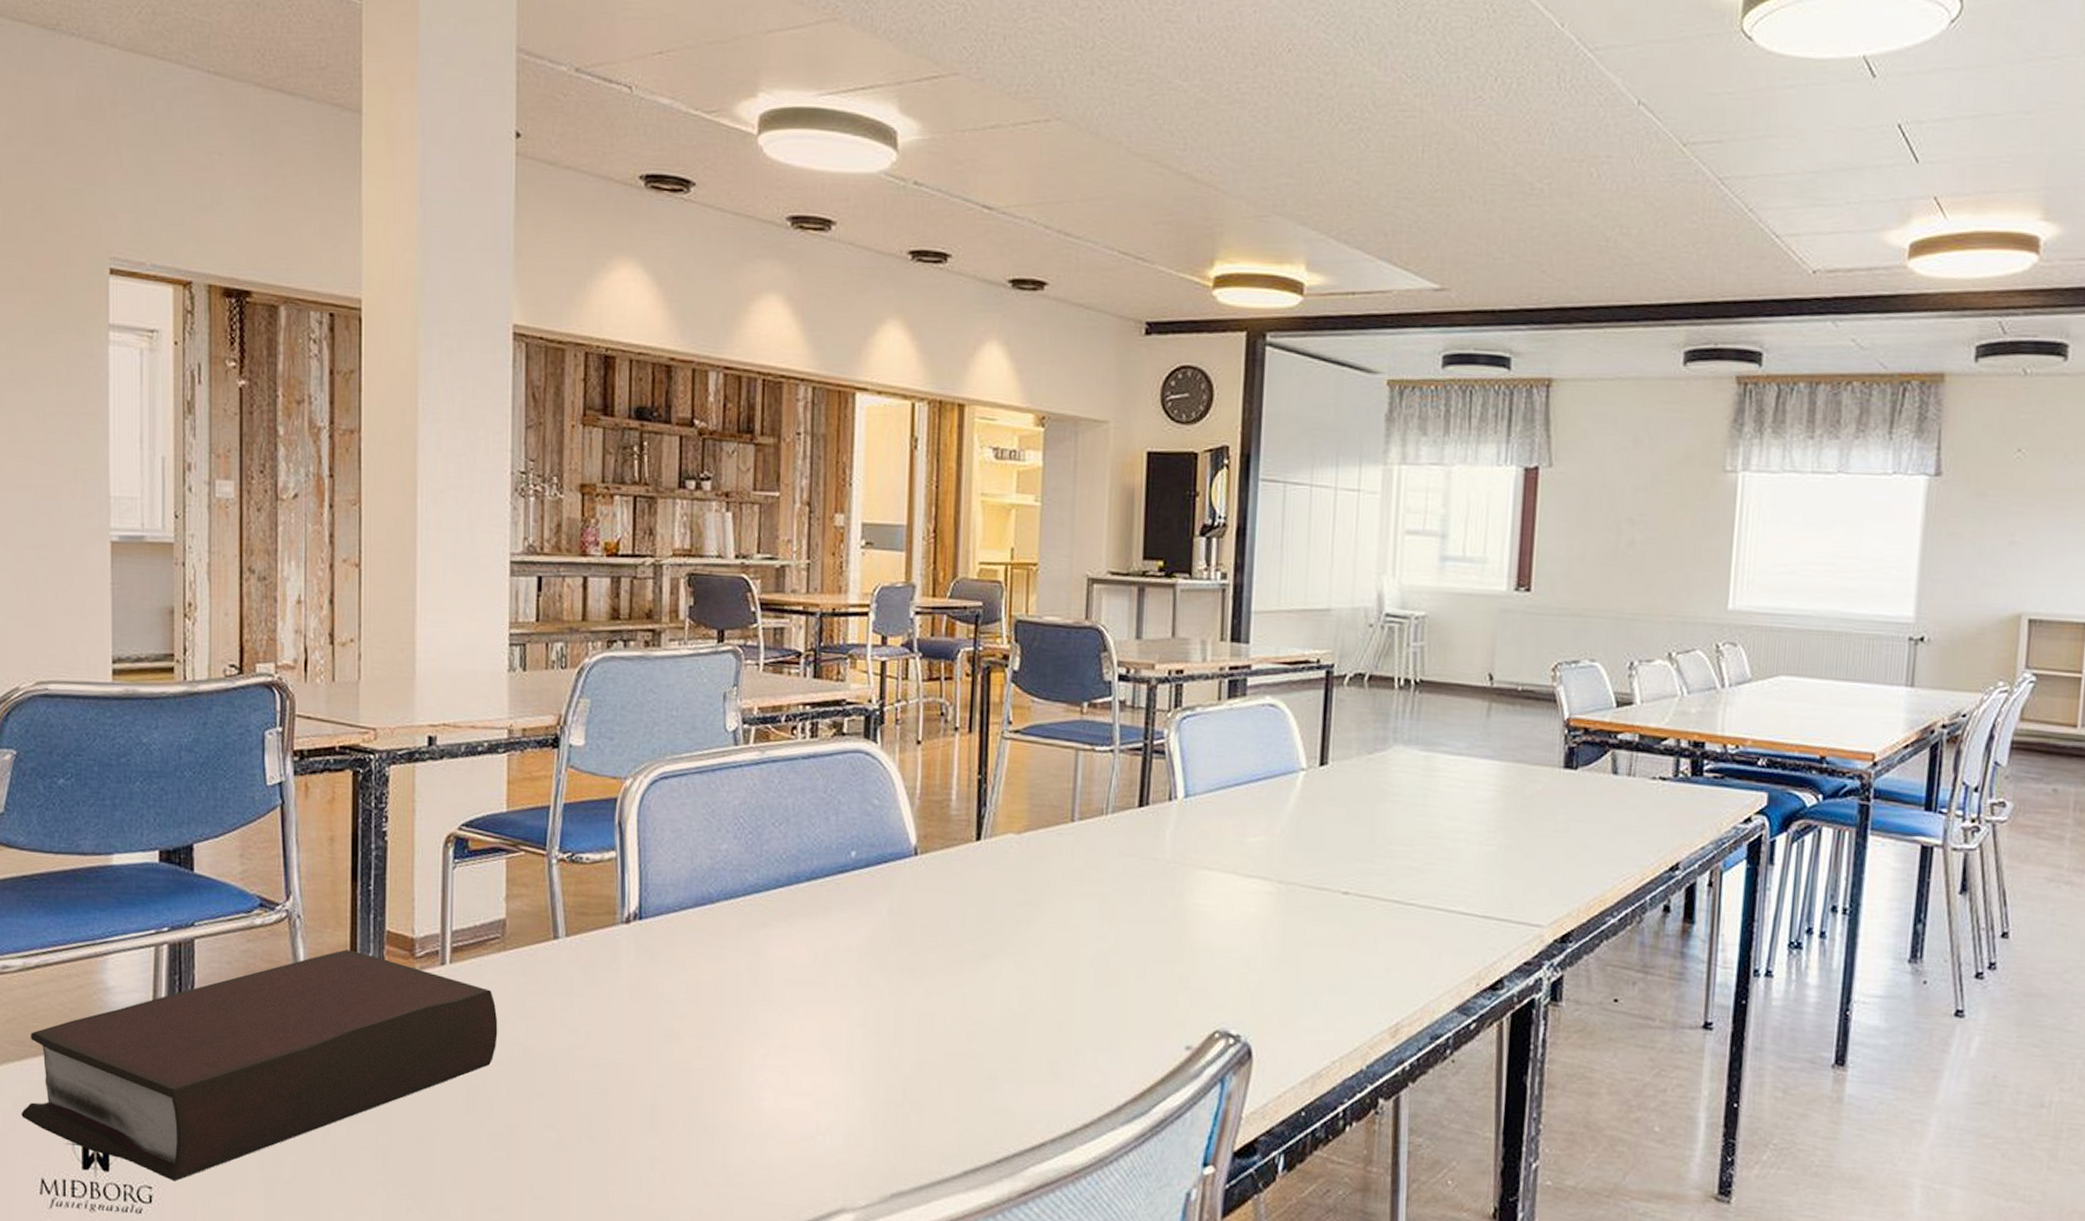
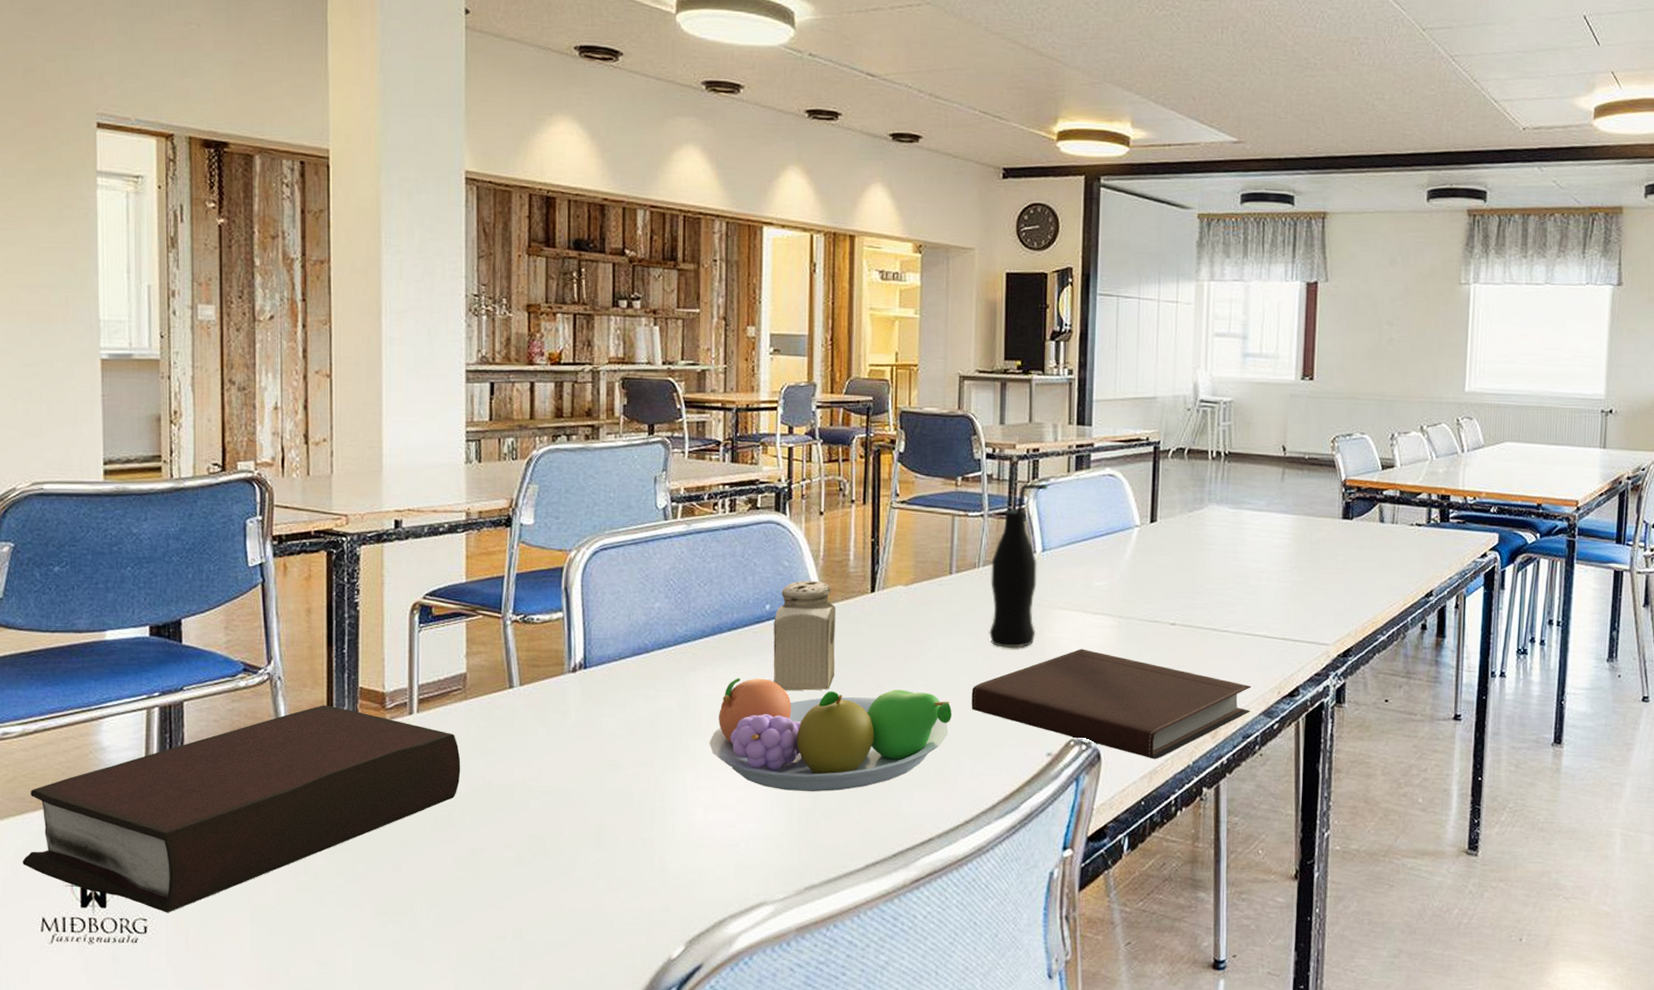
fruit bowl: none [782,937,1071,1080] -> present [709,677,952,792]
salt shaker: none [858,823,934,957] -> present [773,581,836,691]
notebook: none [1094,919,1443,1061] -> present [971,649,1252,760]
bottle: none [1117,713,1194,915] -> present [988,483,1049,648]

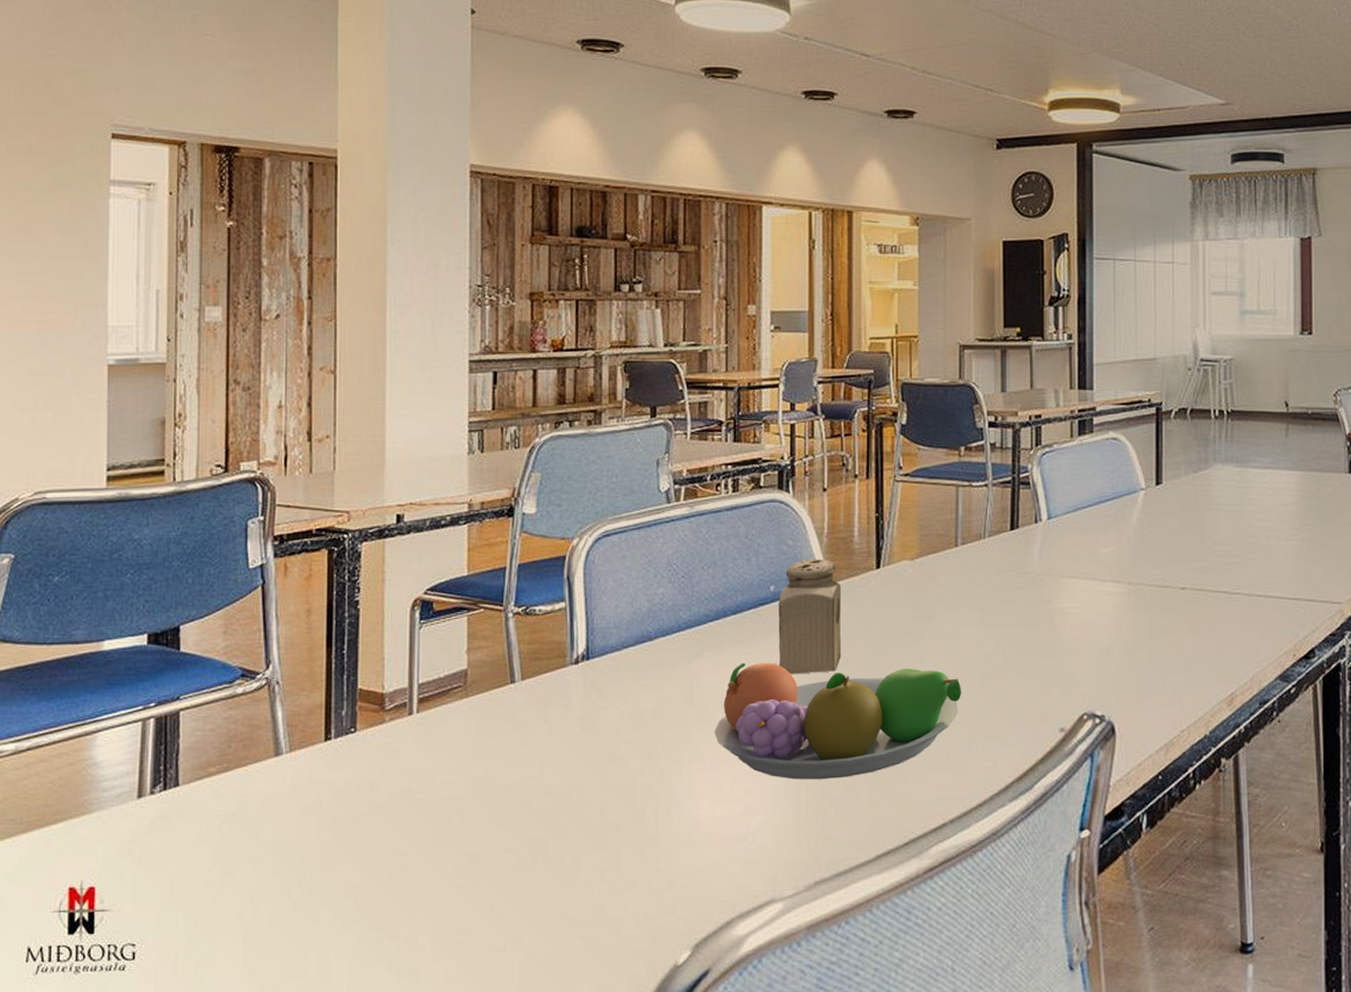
bible: present [22,705,461,913] -> none [9,709,461,937]
notebook: present [971,649,1252,760] -> none [981,618,1266,731]
bottle: present [988,483,1049,648] -> none [996,450,1052,620]

